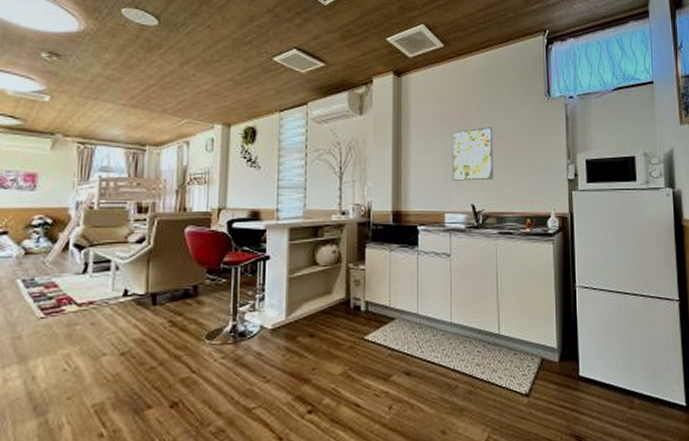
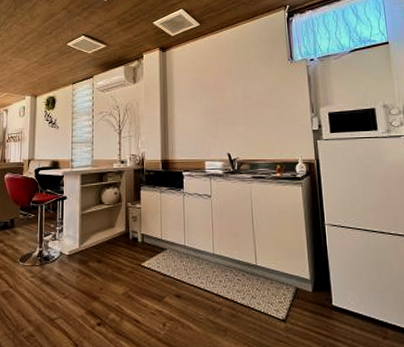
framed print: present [452,127,494,181] -> none [209,88,246,134]

